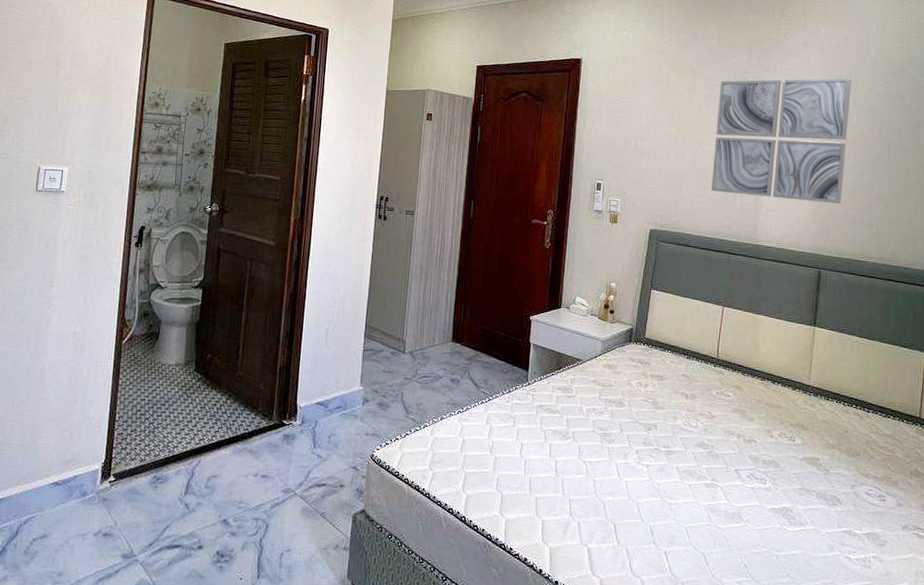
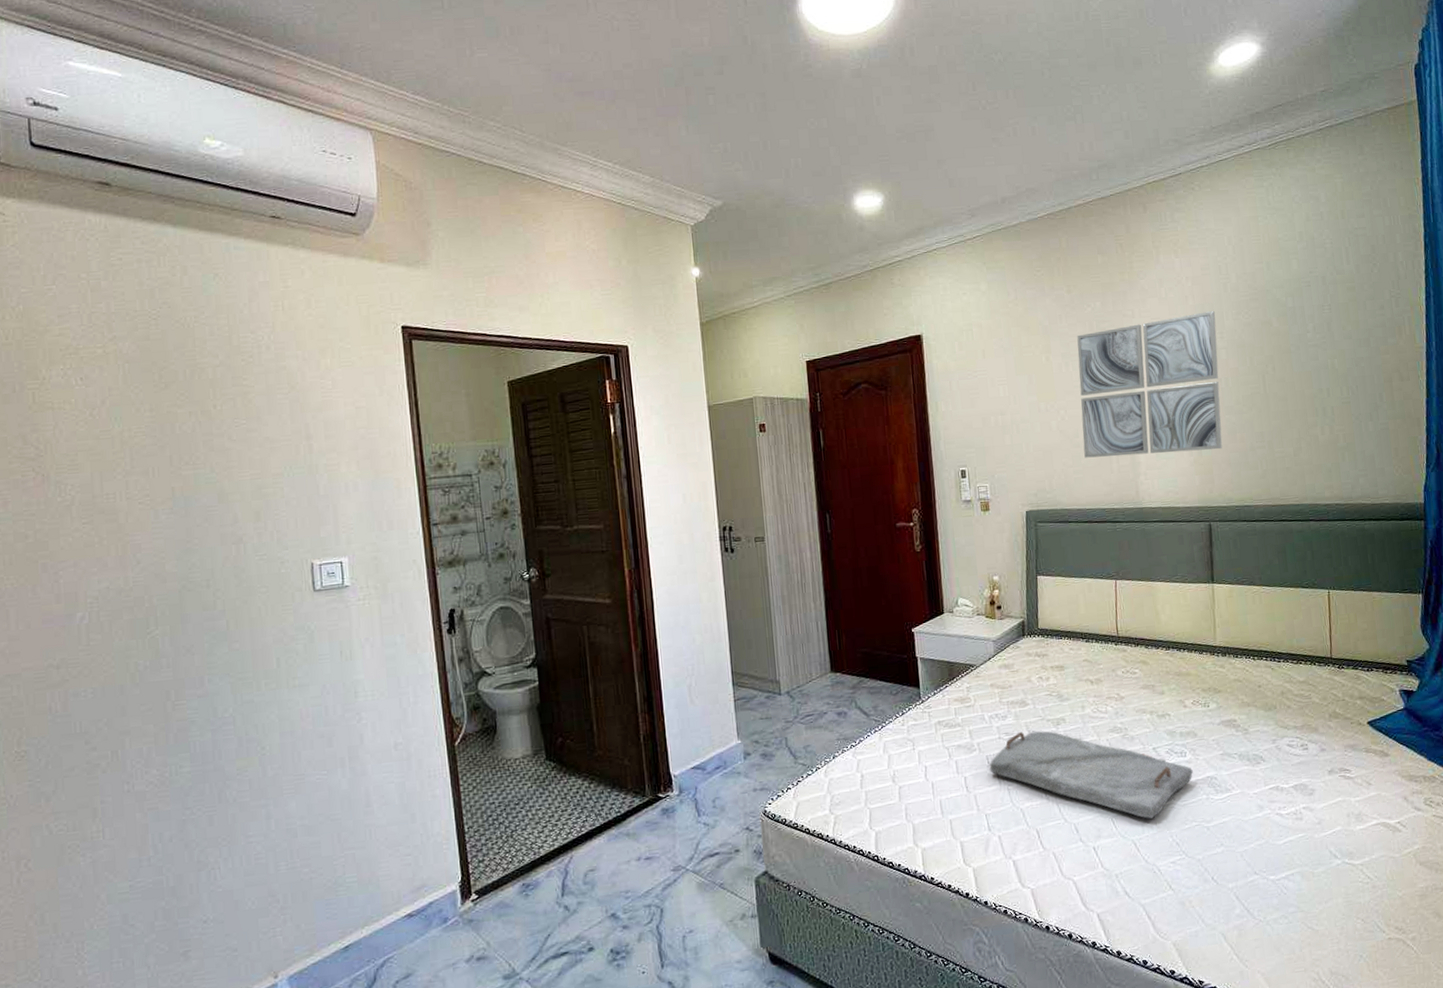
serving tray: none [579,429,770,537] -> present [989,730,1193,820]

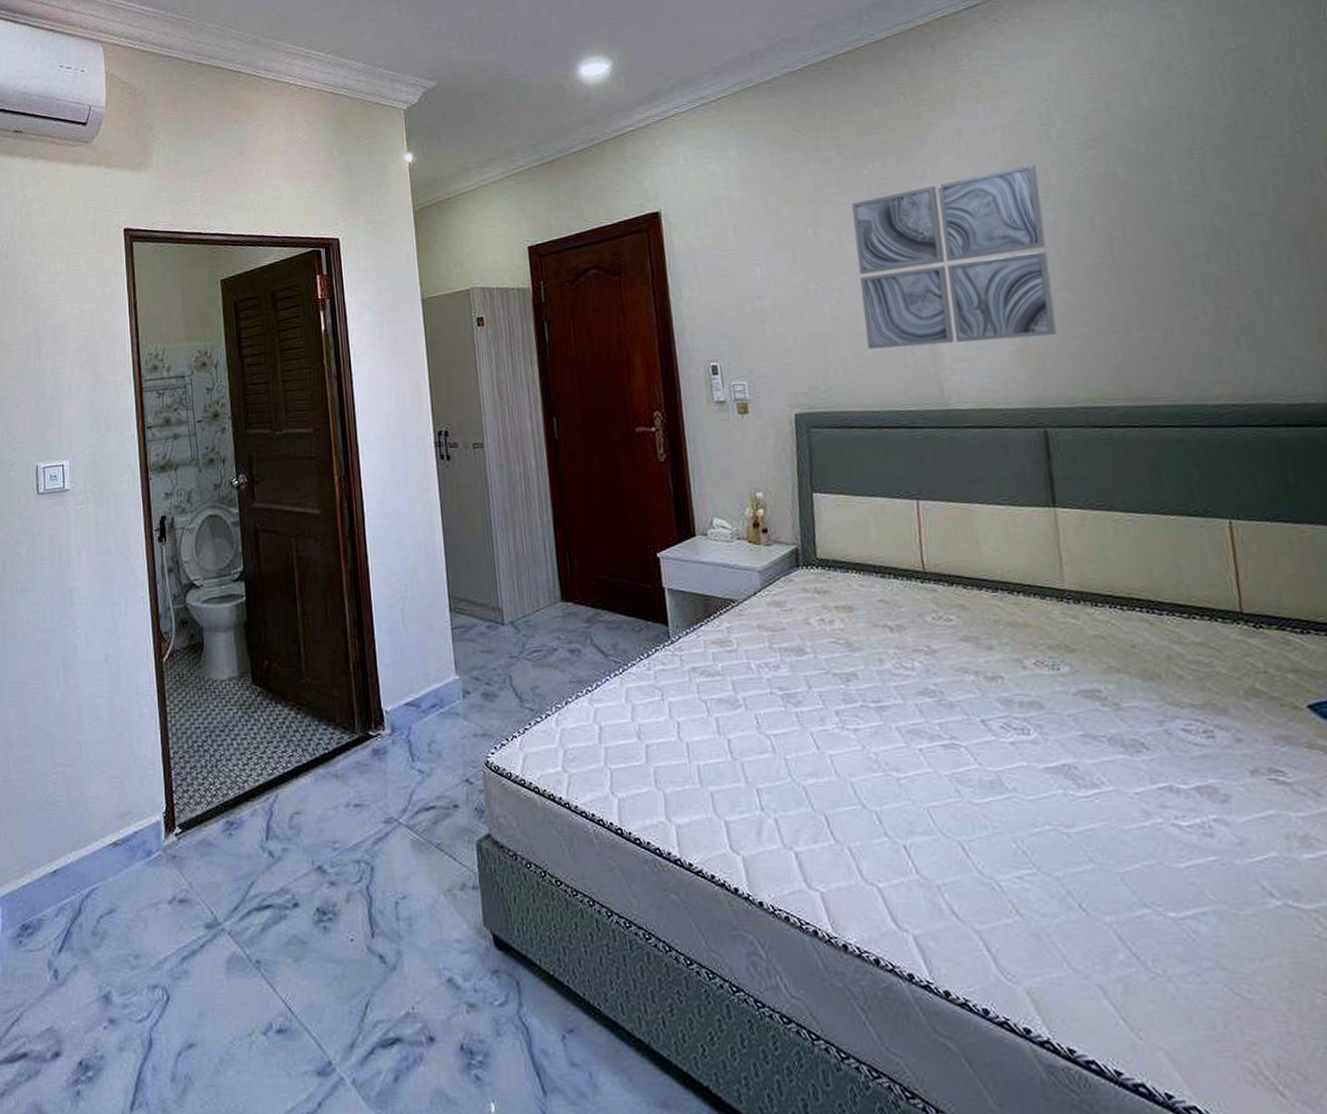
serving tray: present [989,730,1193,820] -> none [759,686,1042,816]

